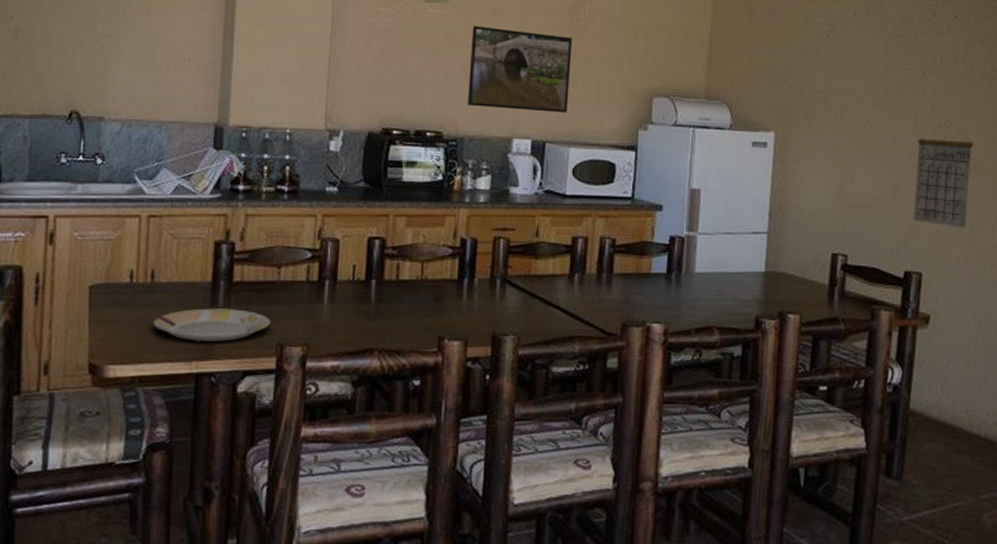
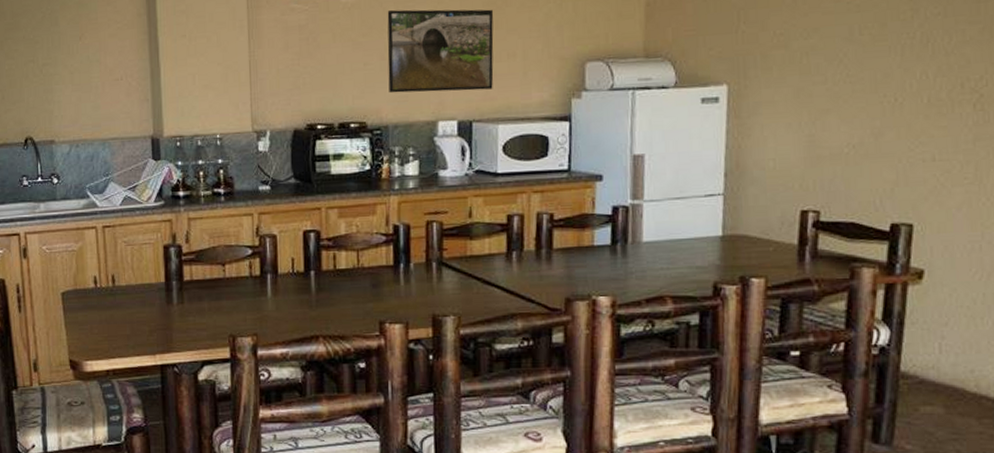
plate: present [154,308,271,342] -> none [119,306,221,336]
calendar: present [913,120,974,229] -> none [900,49,978,171]

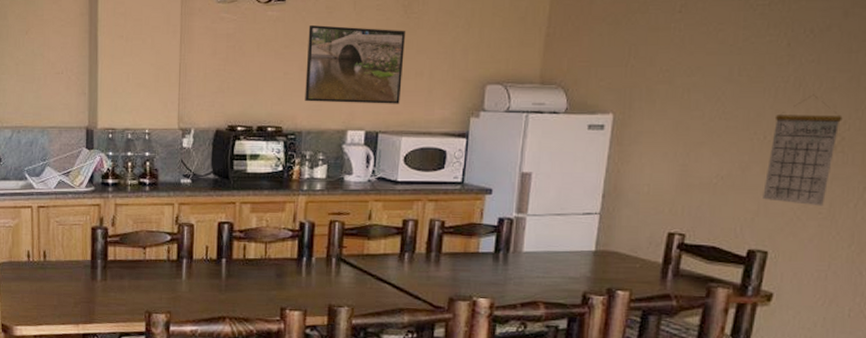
calendar: none [900,49,978,171] -> present [763,94,843,207]

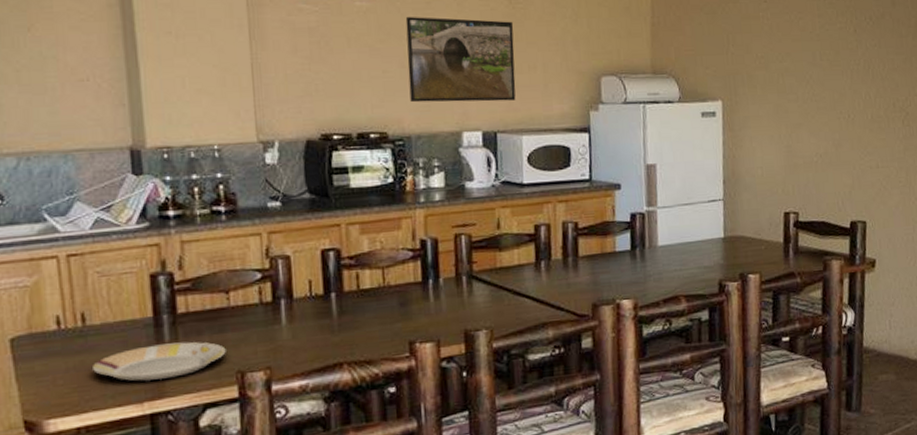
plate: none [48,282,139,309] -> present [93,342,226,382]
calendar: present [763,94,843,207] -> none [854,75,905,176]

